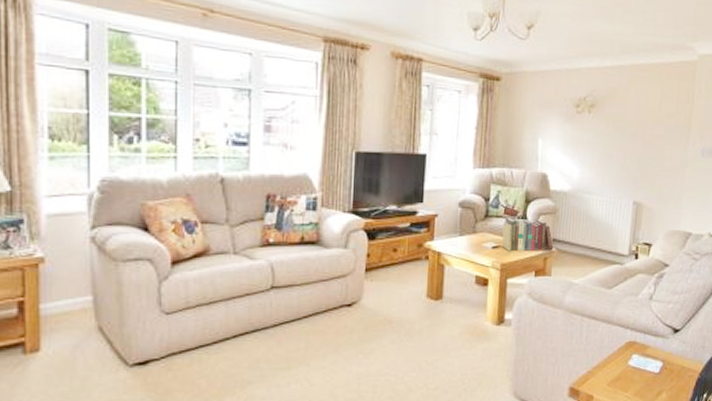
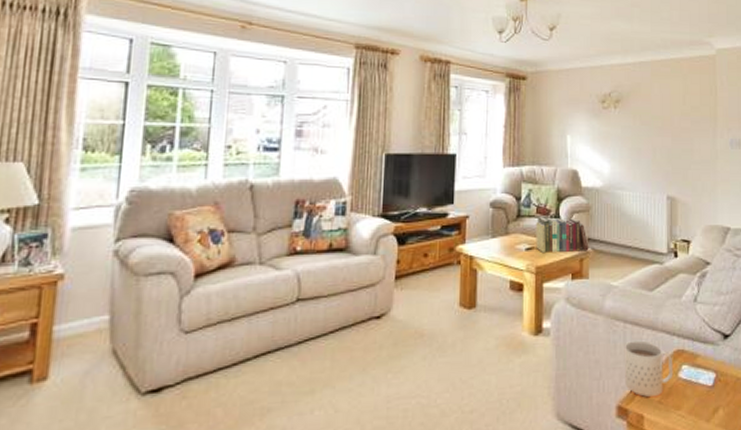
mug: none [578,332,624,381] -> present [624,340,674,398]

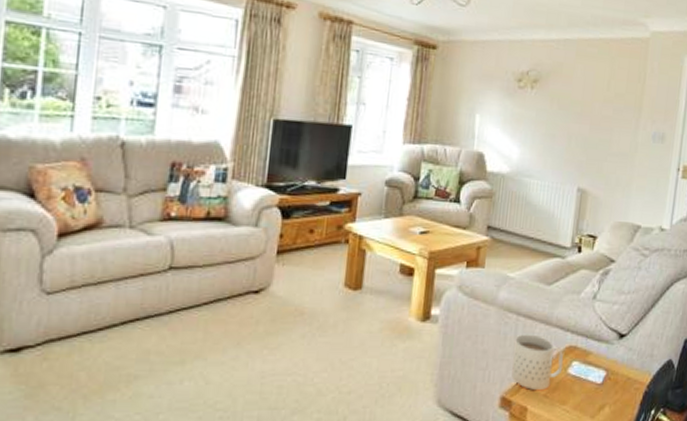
books: present [536,217,589,252] -> none [431,200,488,240]

